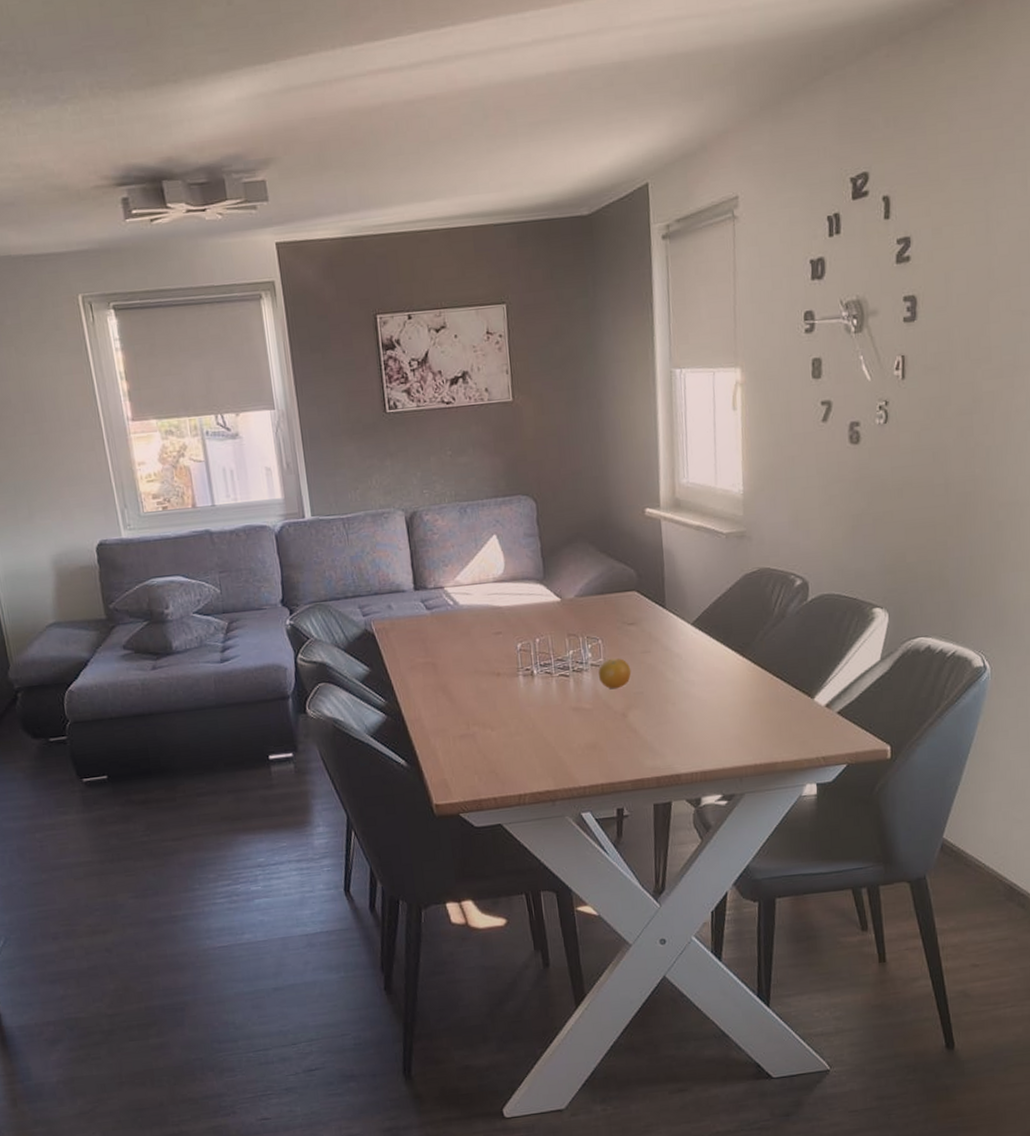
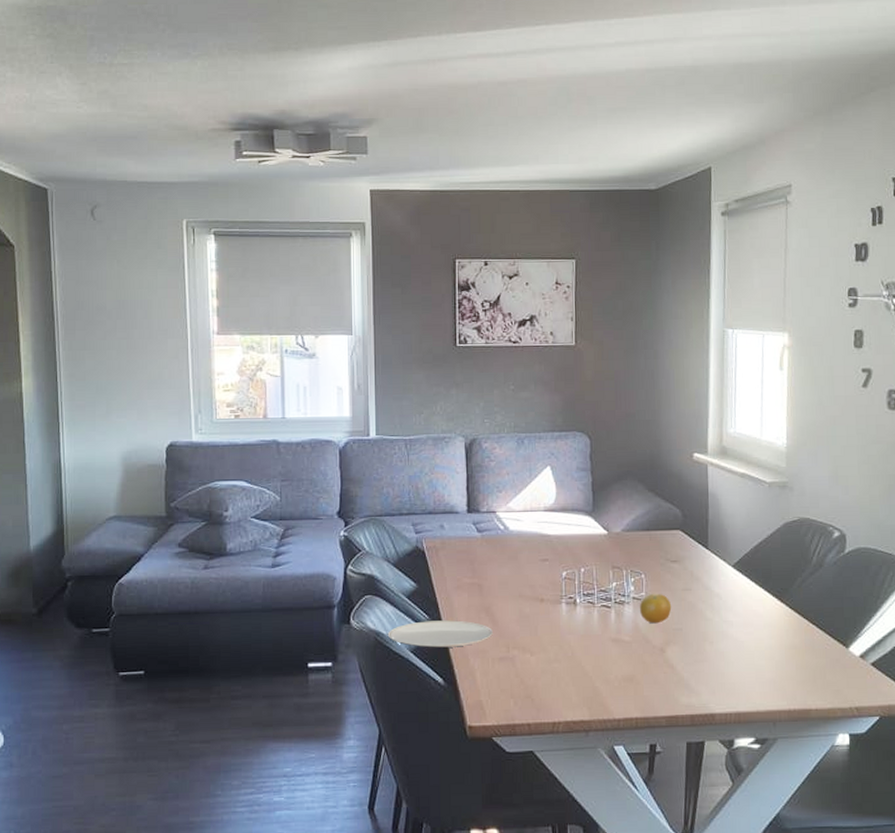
plate: none [345,701,451,732] -> present [387,620,493,648]

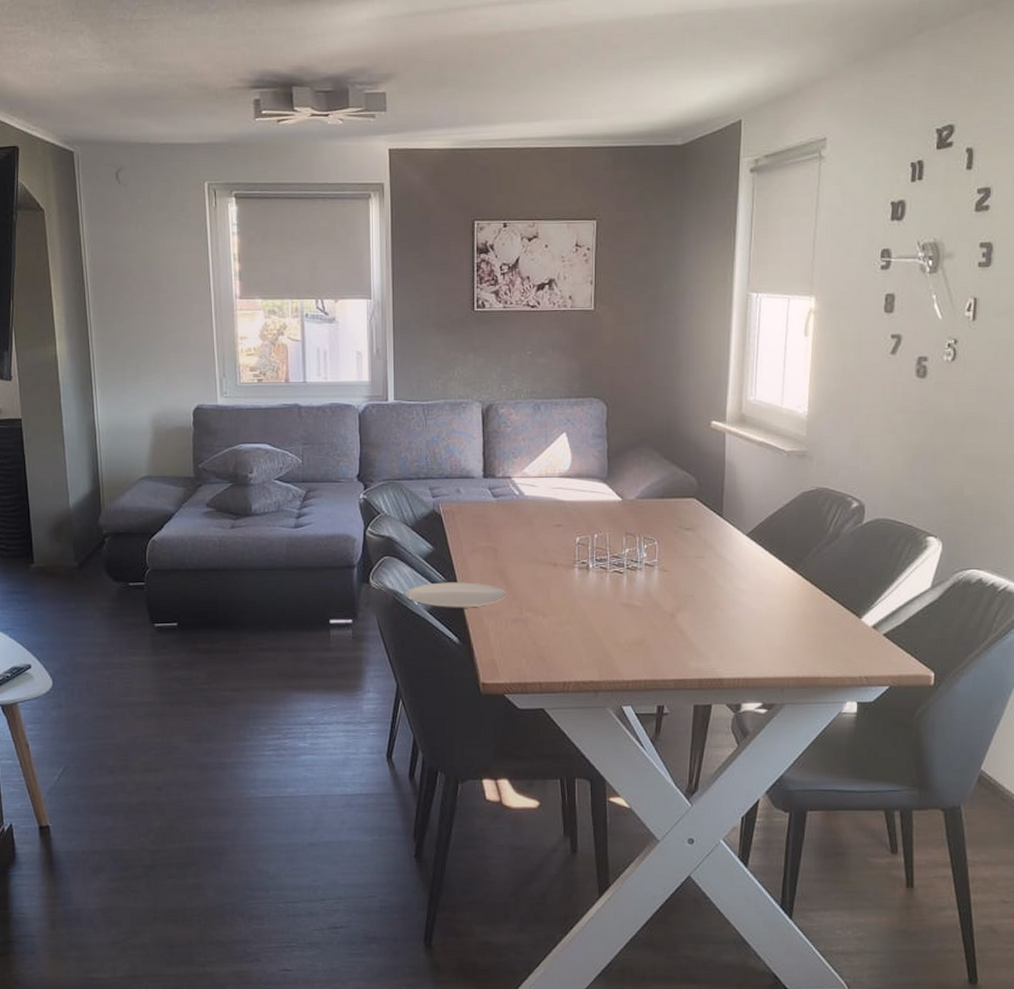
fruit: present [639,593,672,624] -> none [651,560,684,590]

